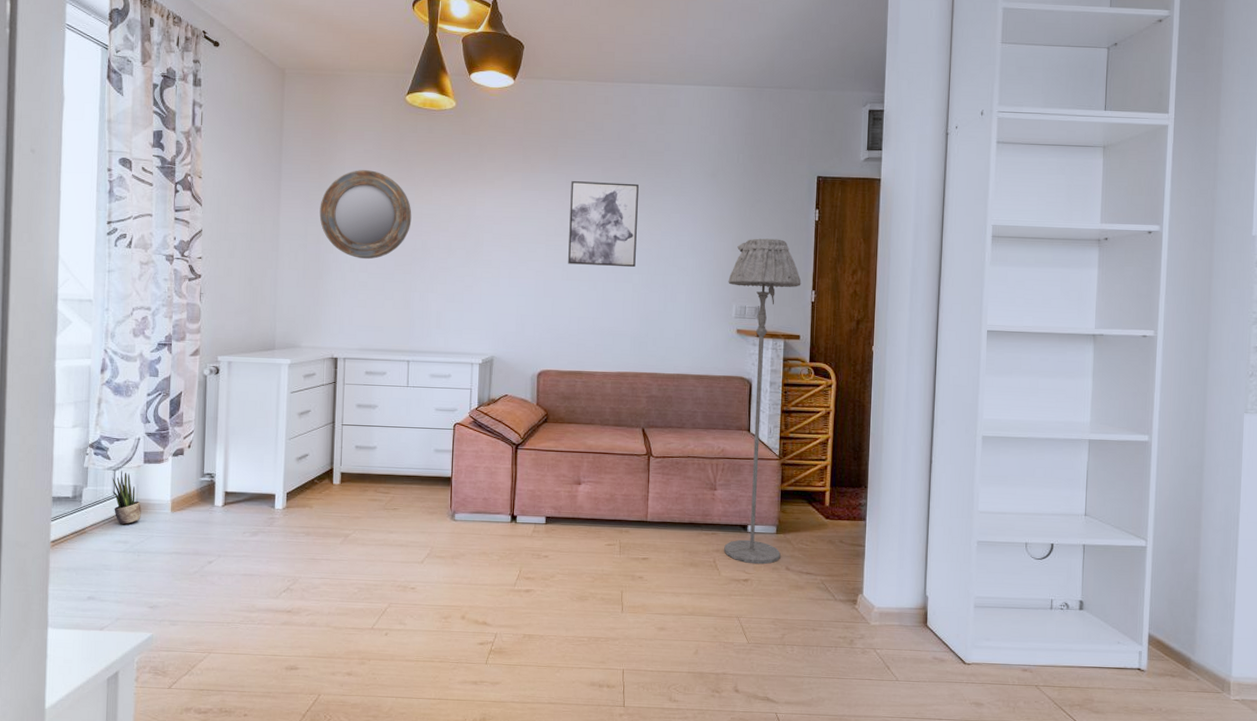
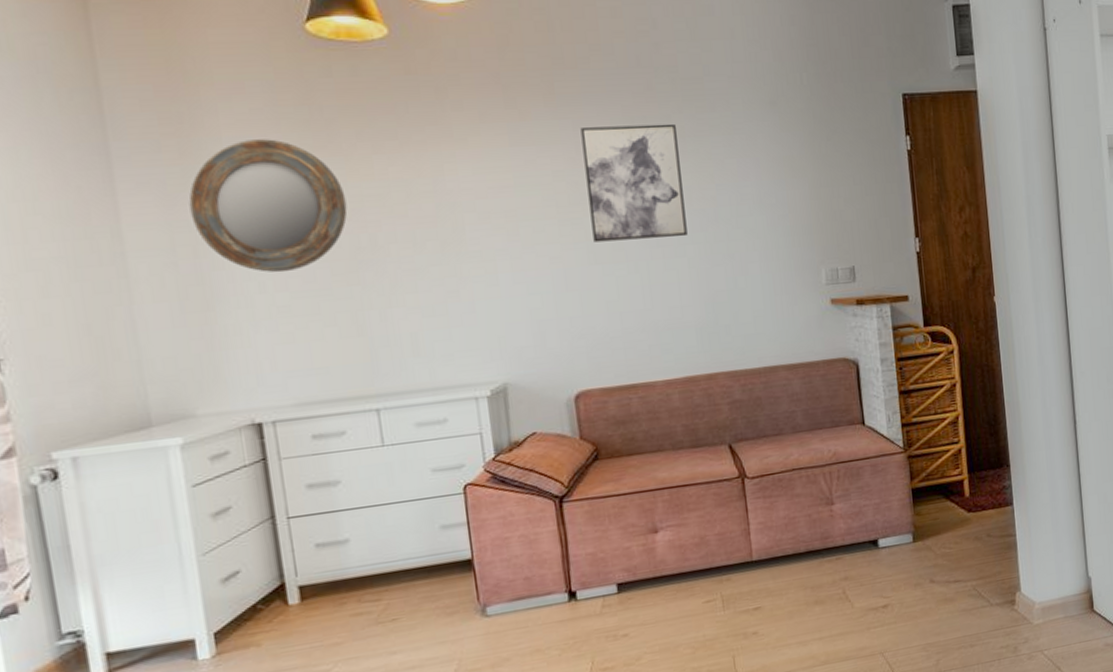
floor lamp: present [724,238,802,565] -> none [811,178,922,586]

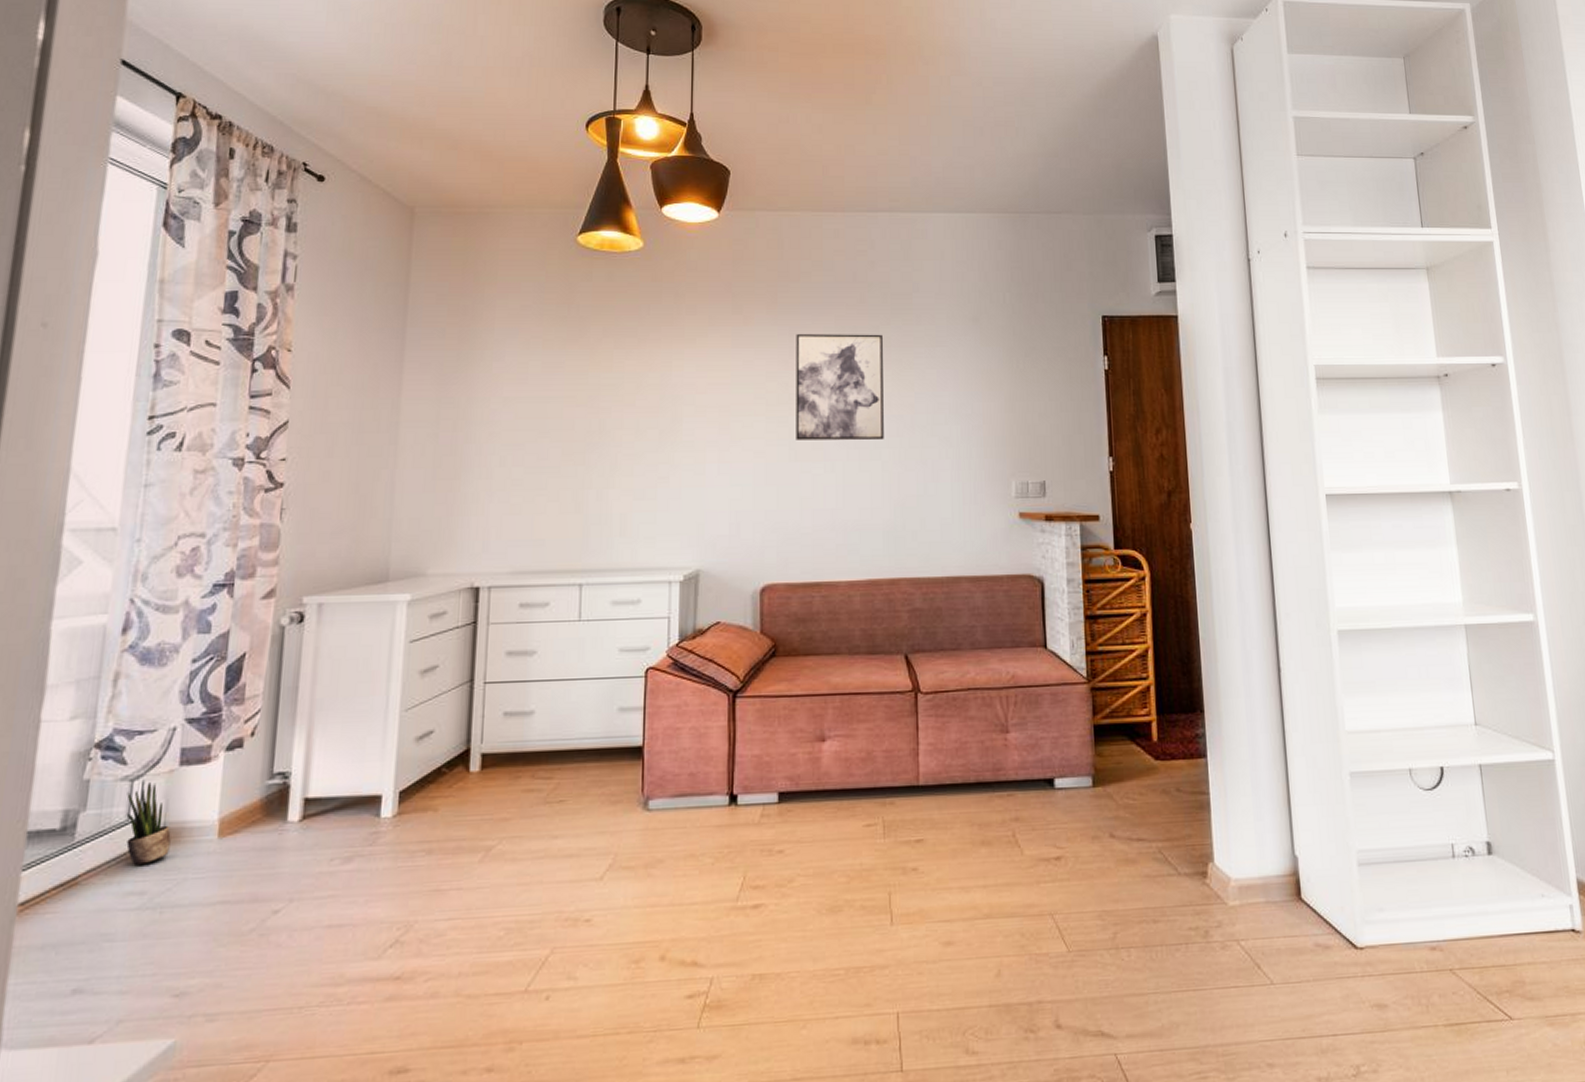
home mirror: present [189,139,348,273] -> none [457,331,586,449]

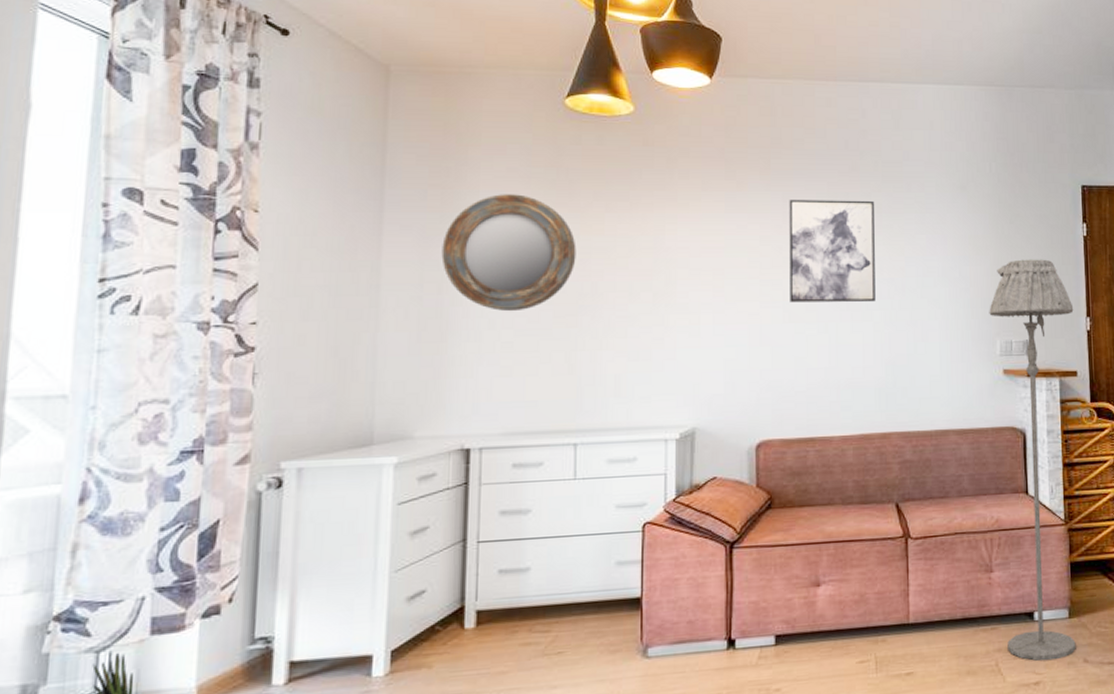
home mirror: none [457,331,586,449] -> present [441,194,577,312]
floor lamp: none [1003,394,1101,834] -> present [989,259,1076,662]

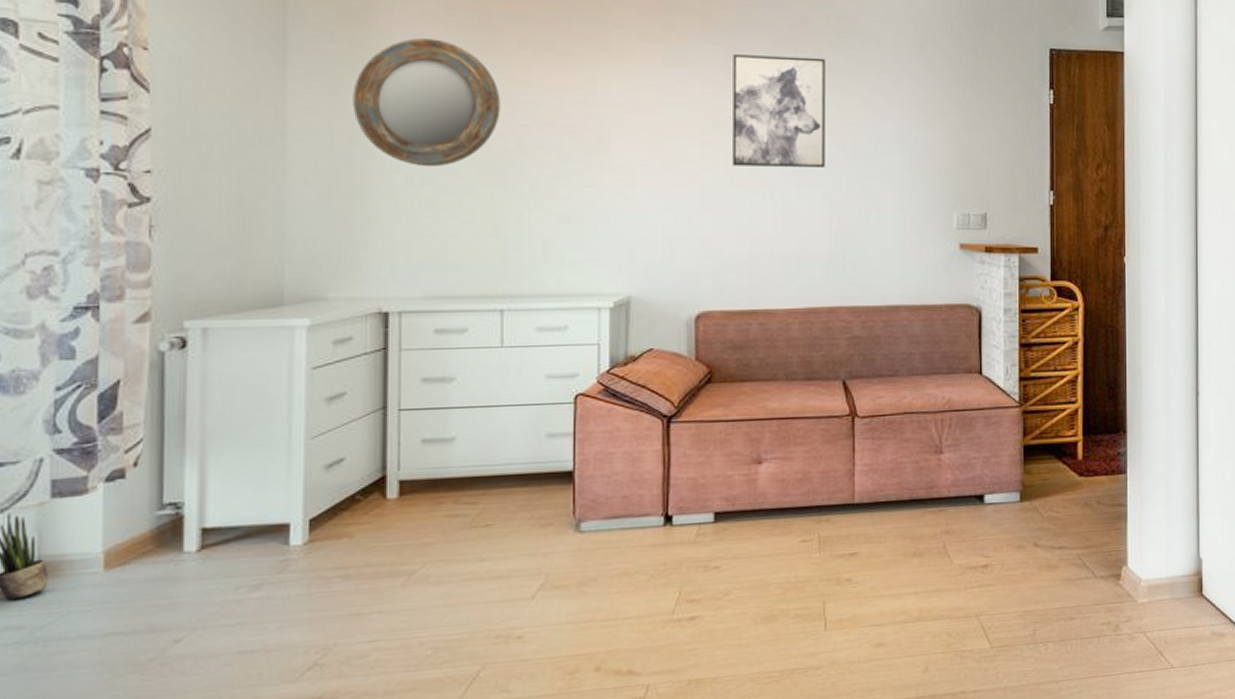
floor lamp: present [989,259,1076,662] -> none [946,127,1037,545]

